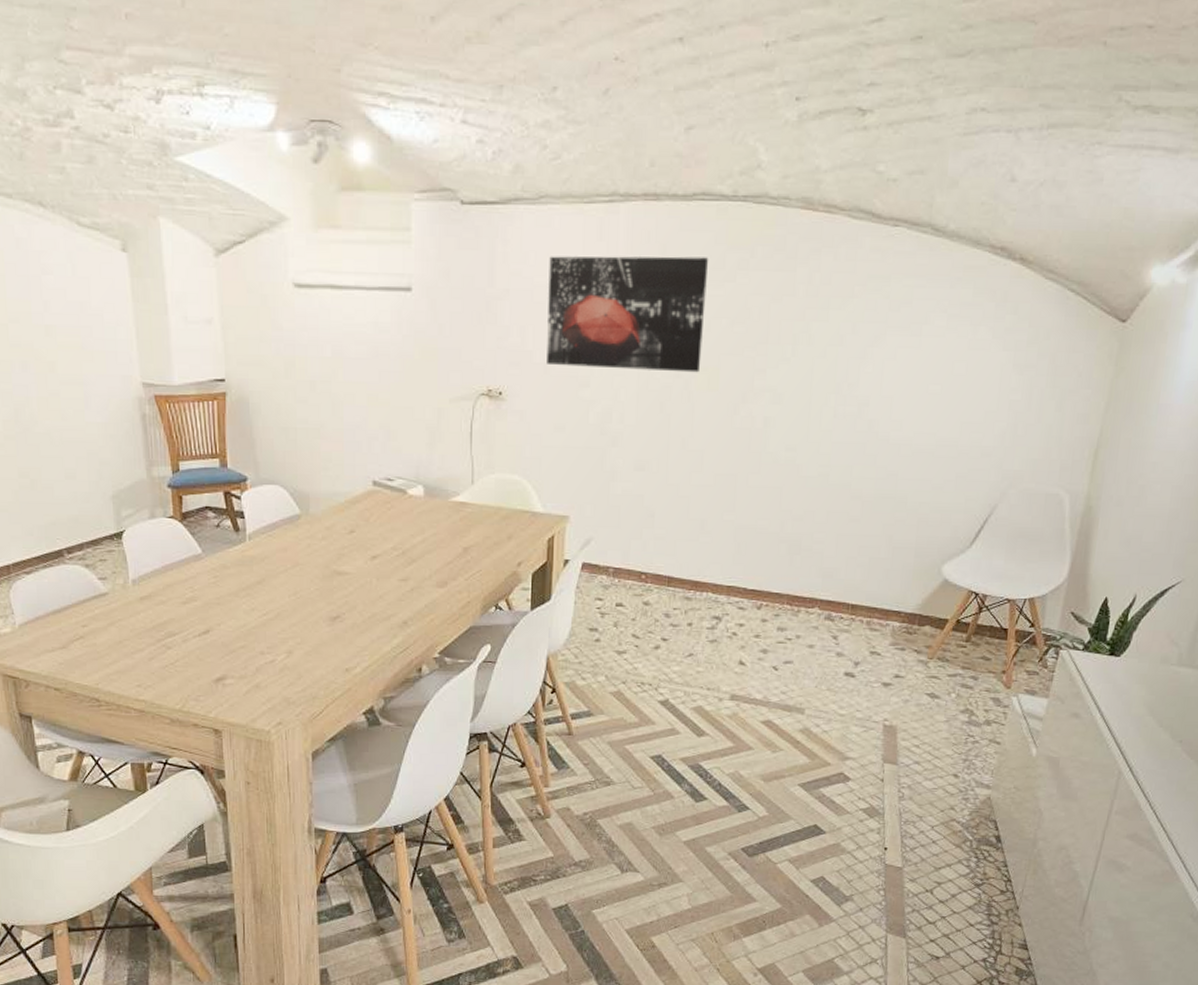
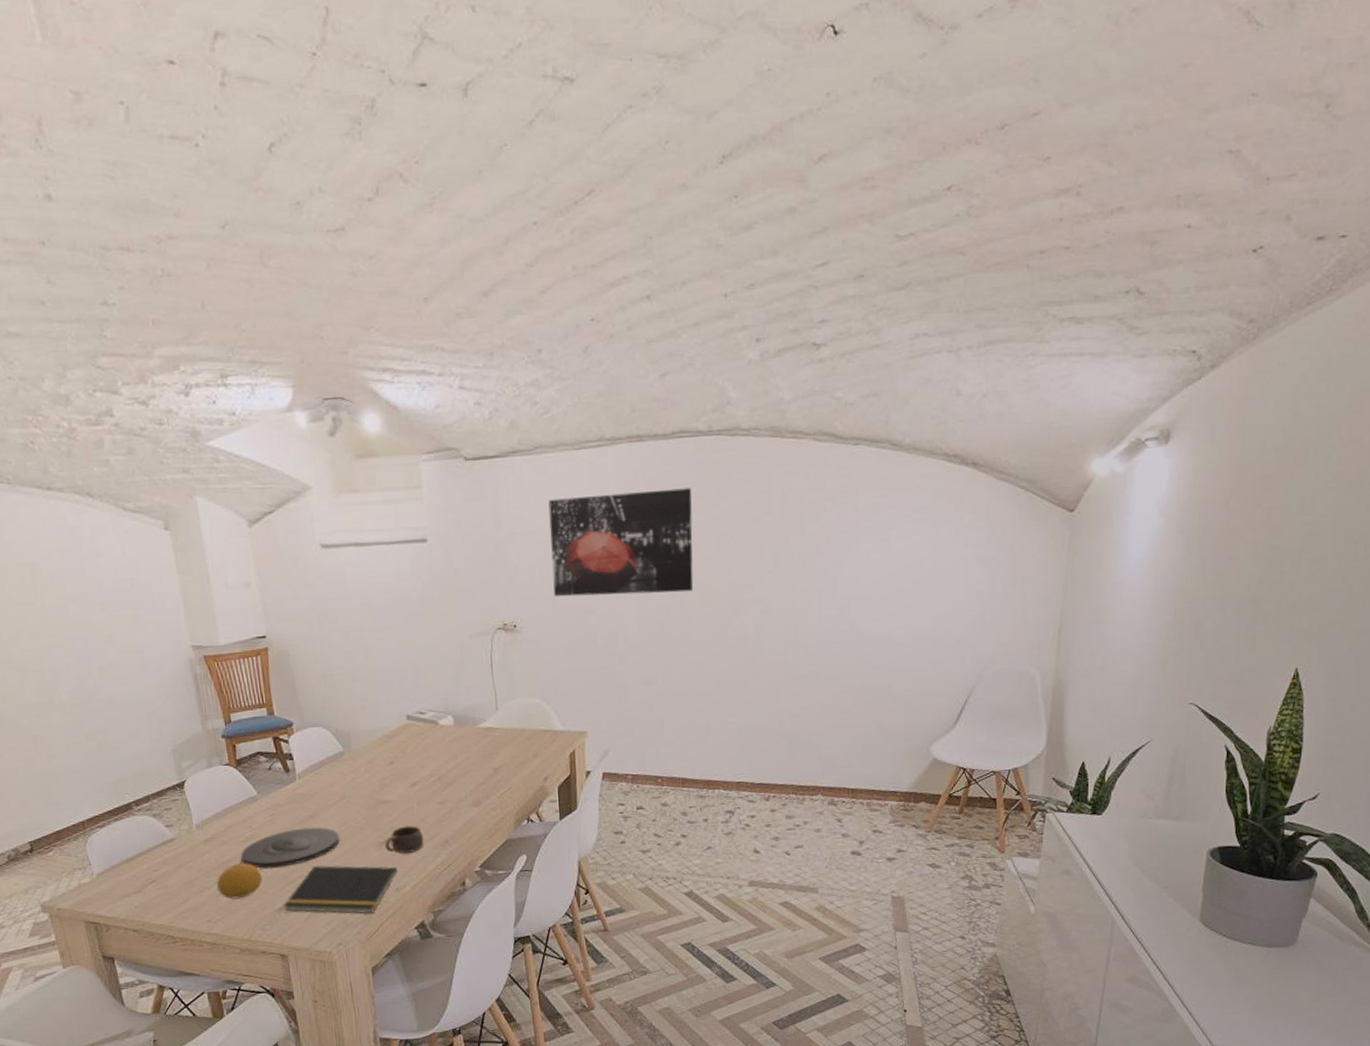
fruit: none [150,625,200,665] -> present [217,862,262,899]
plate: none [179,594,288,634] -> present [241,827,340,868]
notepad: none [221,637,350,694] -> present [283,865,398,914]
cup: none [337,602,381,631] -> present [384,826,424,853]

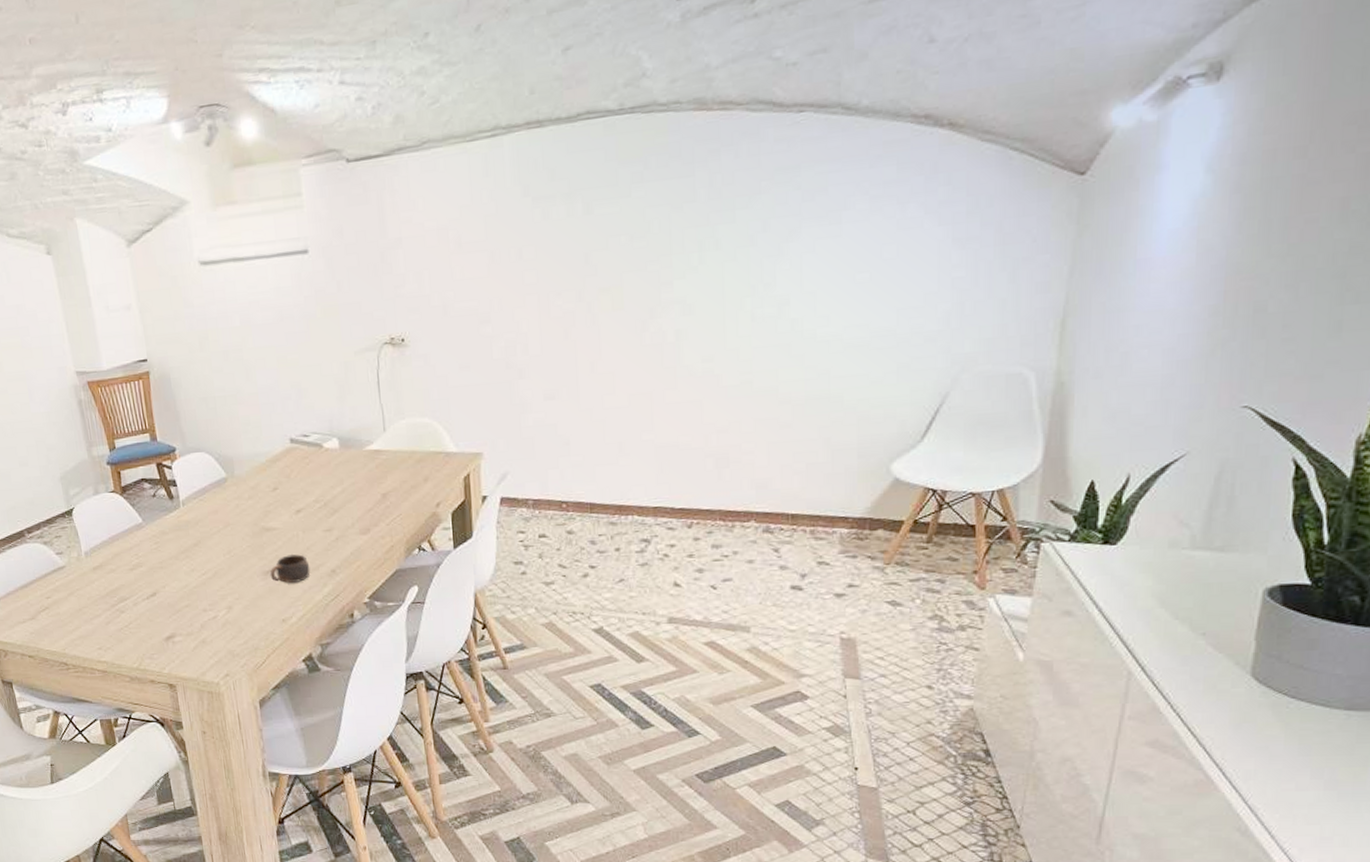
fruit: present [217,862,262,899] -> none [106,590,150,628]
plate: present [241,827,340,868] -> none [128,555,225,597]
notepad: present [283,865,398,914] -> none [170,594,284,645]
wall art: present [548,488,694,597] -> none [438,176,603,306]

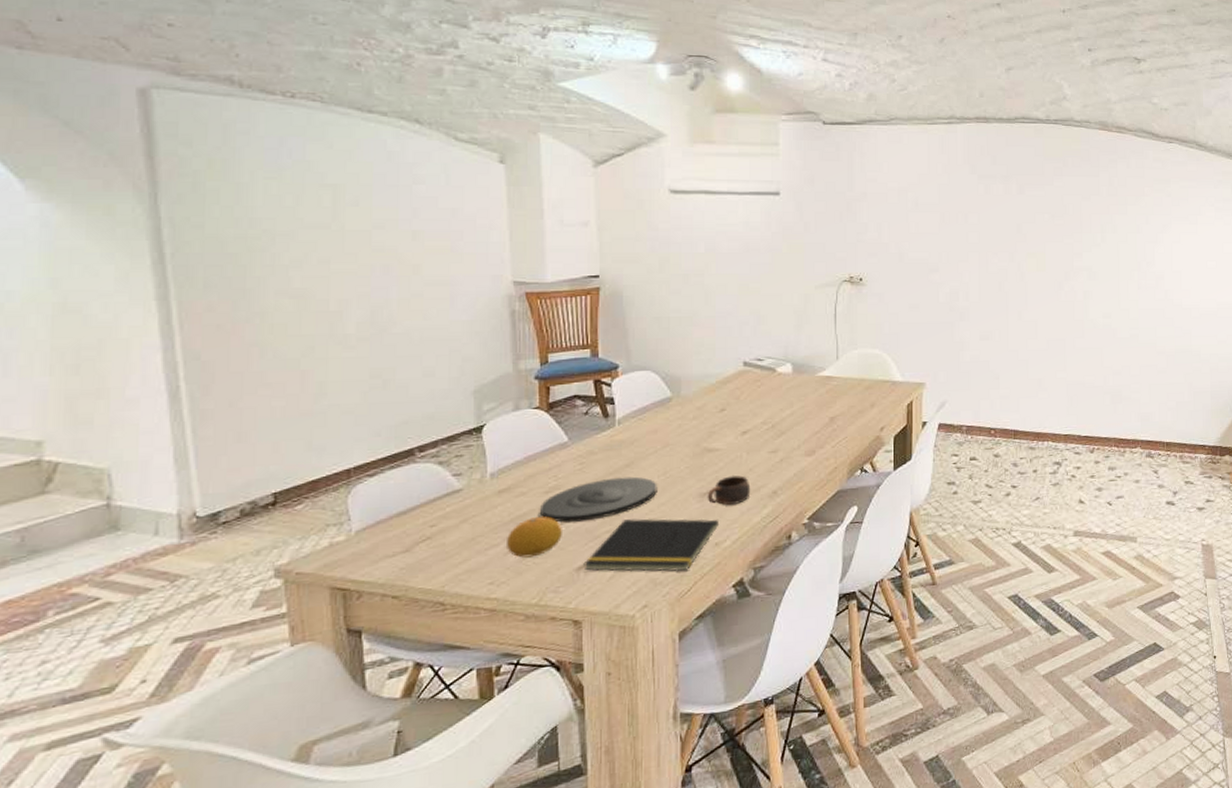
fruit: none [106,590,150,628] -> present [507,516,562,558]
plate: none [128,555,225,597] -> present [540,476,657,522]
notepad: none [170,594,284,645] -> present [583,518,720,572]

